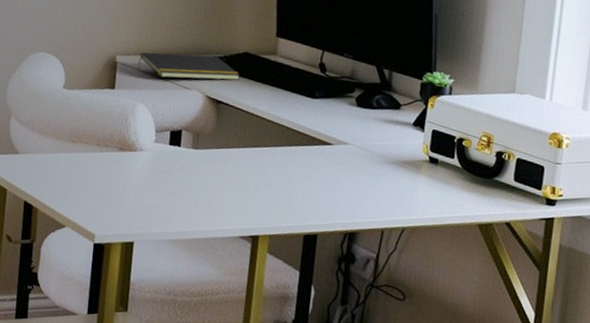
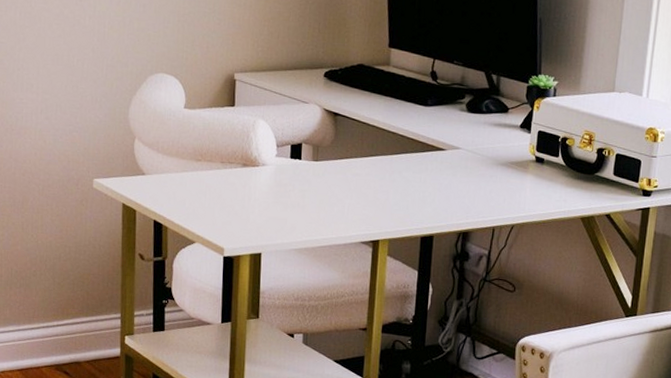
notepad: present [138,52,240,81] -> none [256,68,355,93]

